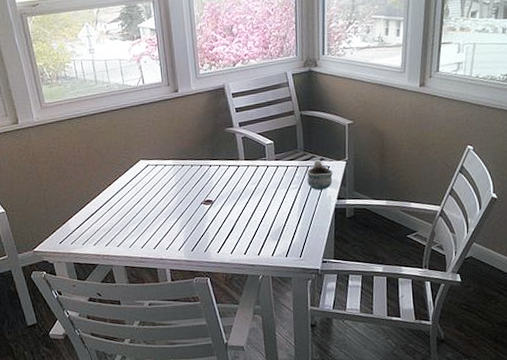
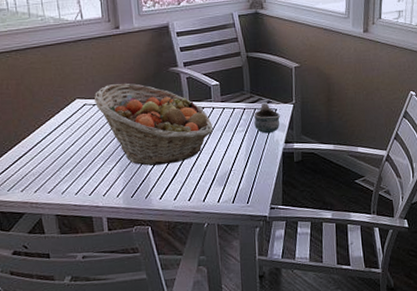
fruit basket: none [157,144,267,222] -> present [95,83,213,166]

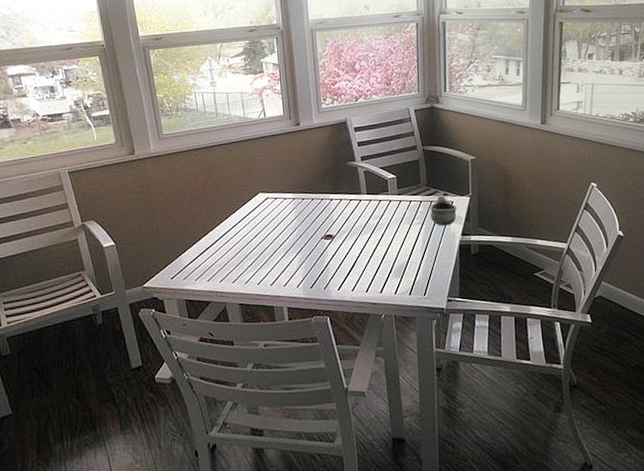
fruit basket: present [95,83,213,166] -> none [276,178,390,257]

